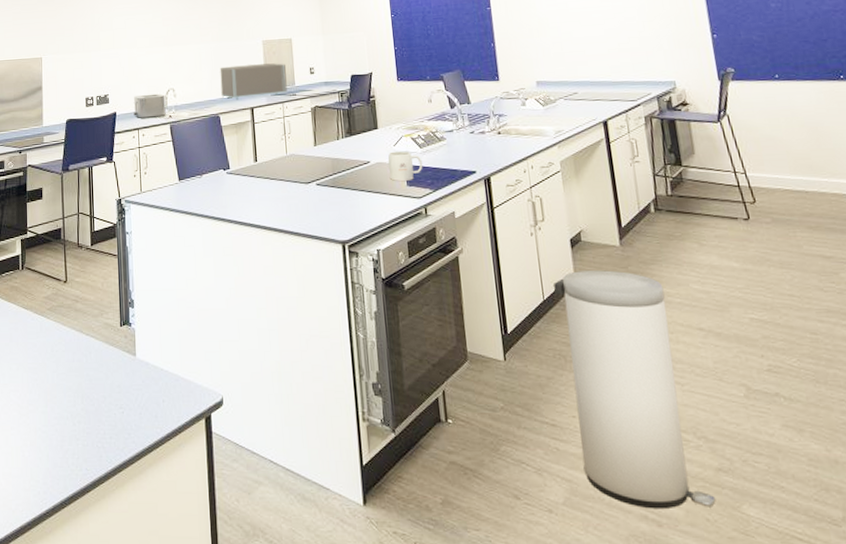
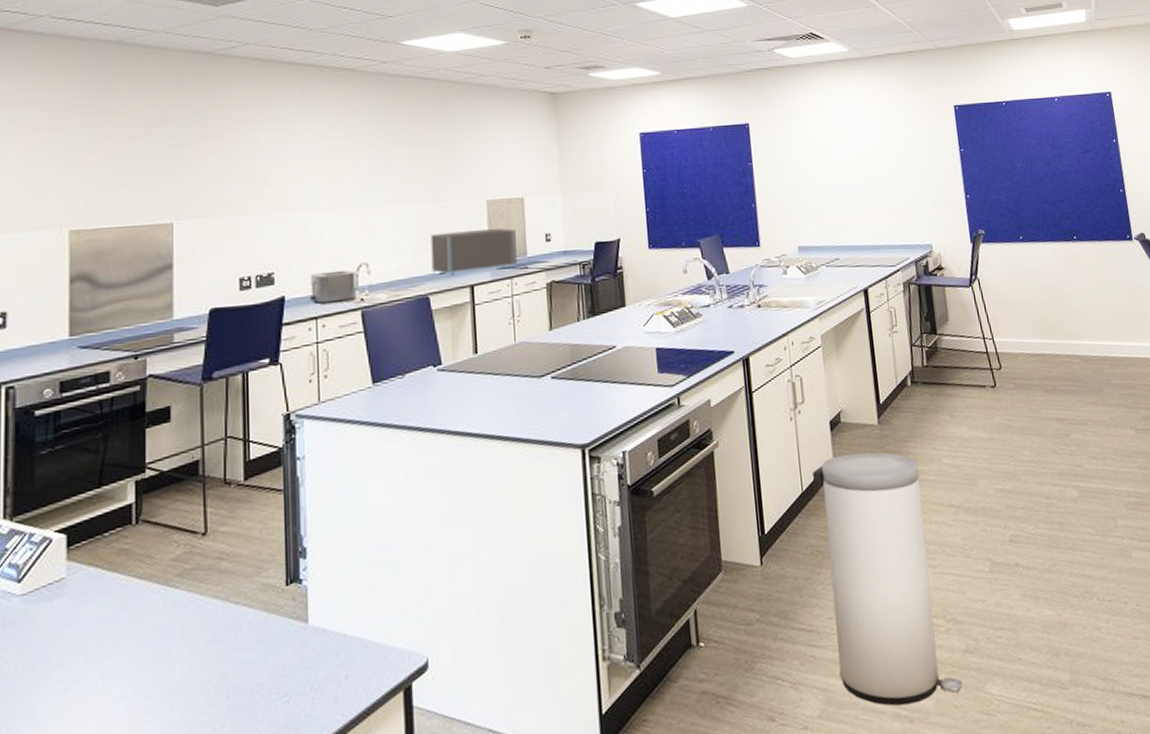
mug: present [387,151,423,182] -> none [636,331,677,369]

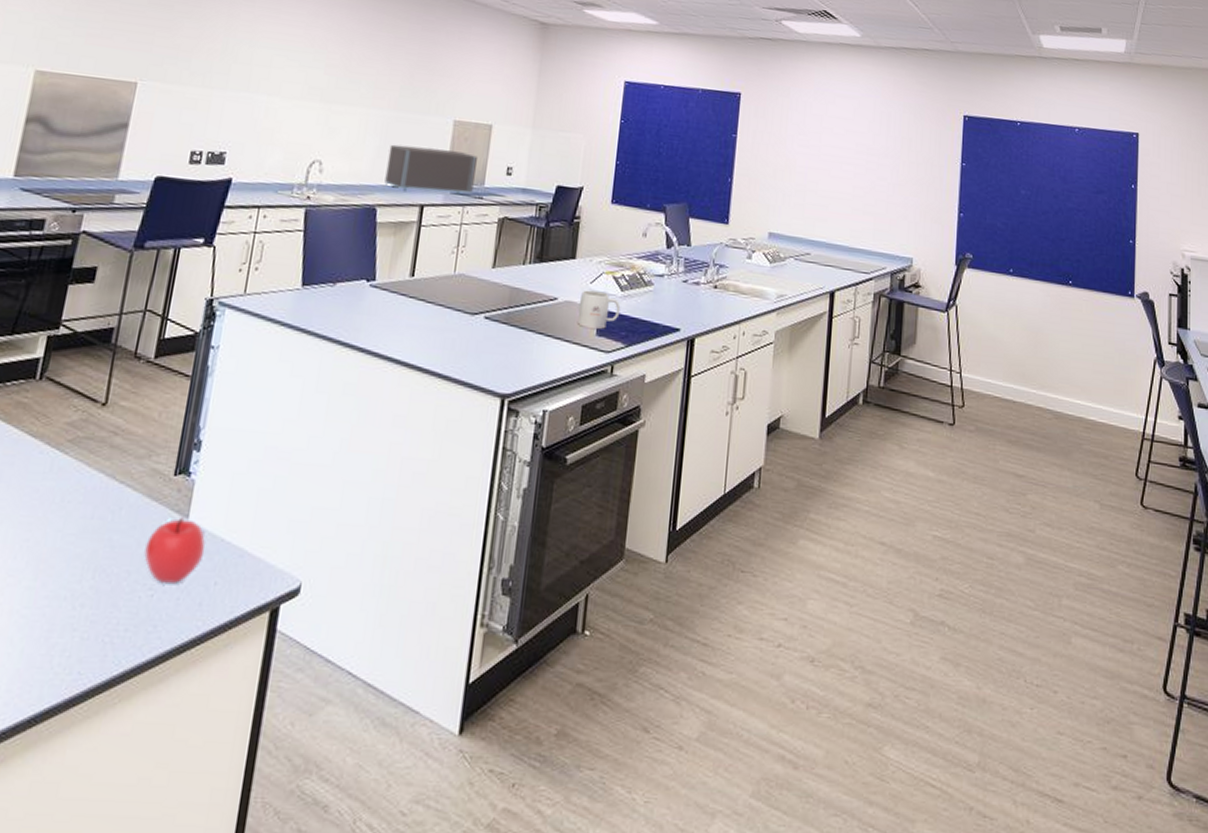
apple: none [272,622,330,688] -> present [144,517,205,584]
toaster: present [310,270,356,305] -> none [256,161,307,197]
mug: none [636,331,677,369] -> present [577,290,621,330]
pedal bin: present [812,452,963,706] -> none [727,463,859,748]

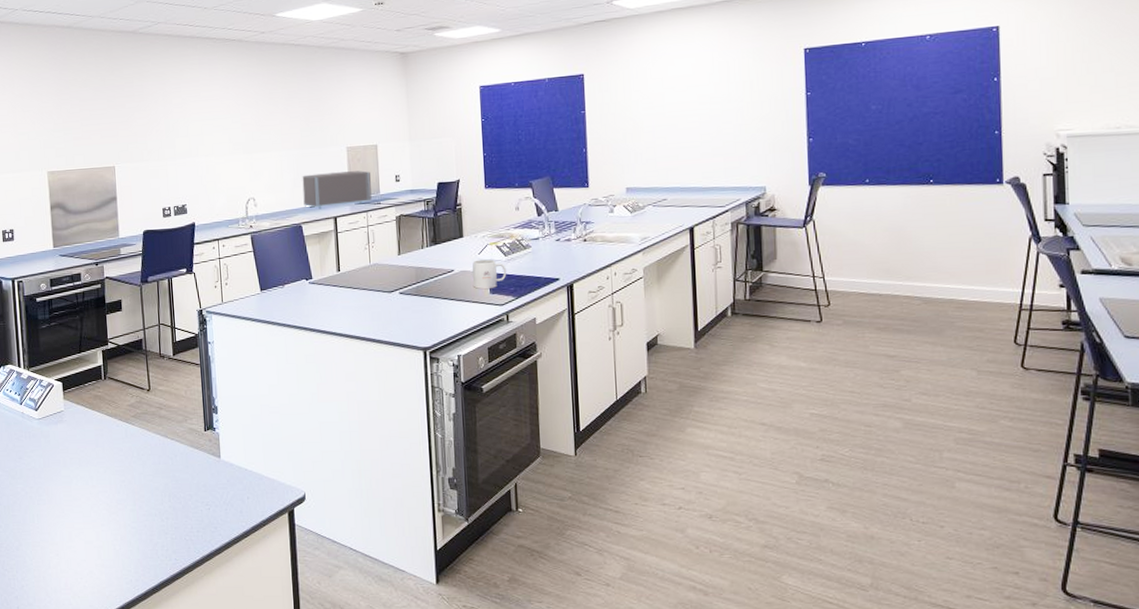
apple: present [144,517,205,584] -> none [197,457,236,500]

